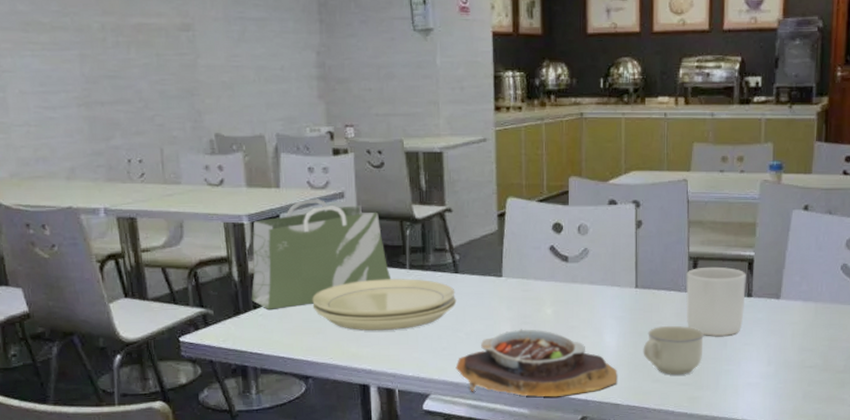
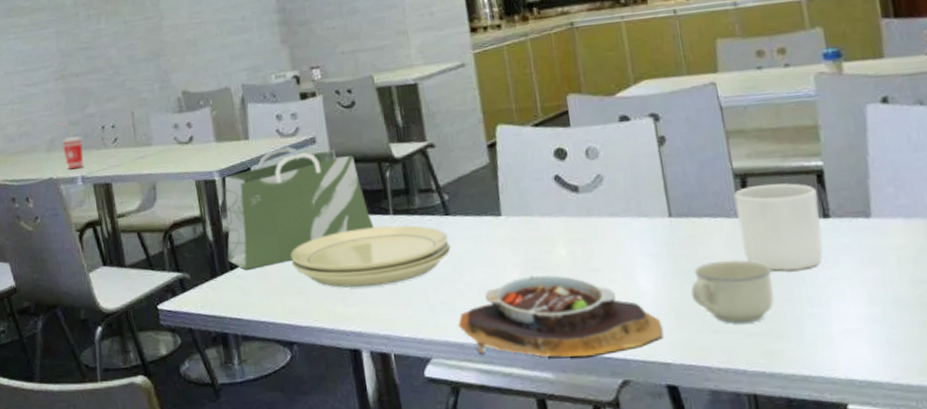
beverage cup: none [76,151,107,200] -> present [55,123,83,170]

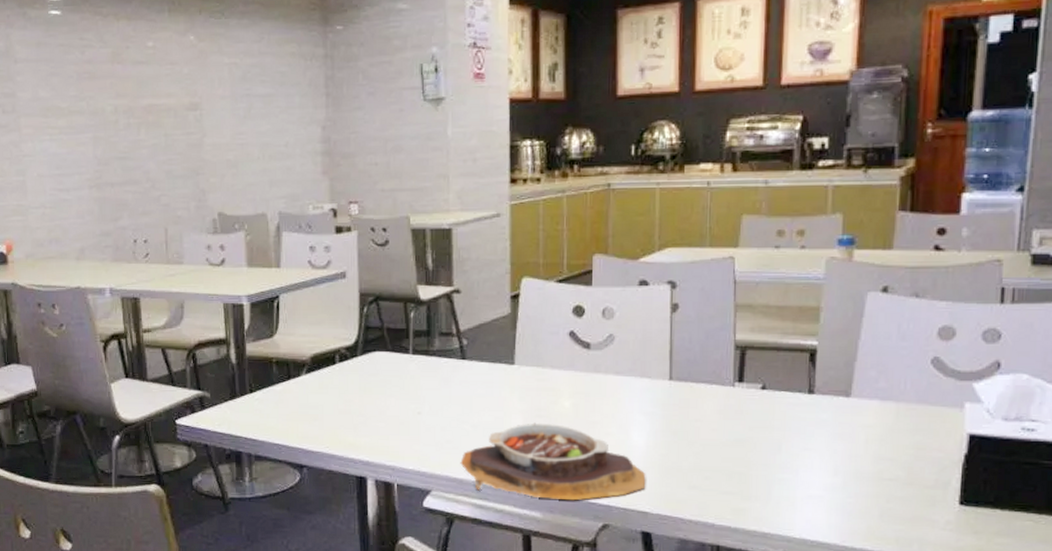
beverage cup: present [55,123,83,170] -> none [86,232,114,280]
grocery bag: present [224,146,375,270] -> none [248,279,393,394]
plate: present [290,225,451,288] -> none [310,364,463,420]
cup: present [690,260,774,323] -> none [677,424,753,481]
mug: present [733,183,823,271] -> none [731,357,807,438]

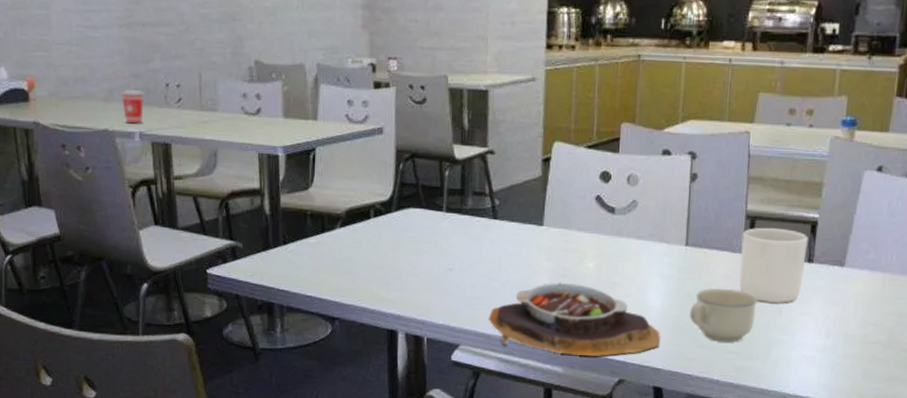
beverage cup: none [86,232,114,280] -> present [115,73,145,124]
cup: none [677,424,753,481] -> present [689,288,757,342]
mug: none [731,357,807,438] -> present [739,227,808,303]

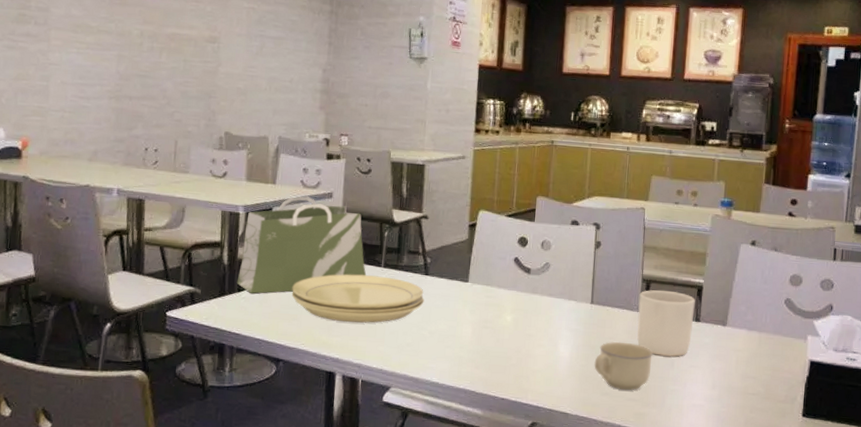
beverage cup: present [115,73,145,124] -> none [101,137,125,181]
grocery bag: none [281,133,427,246] -> present [237,196,367,294]
plate: none [343,221,494,276] -> present [291,274,424,323]
soup bowl: present [488,282,660,357] -> none [417,332,569,401]

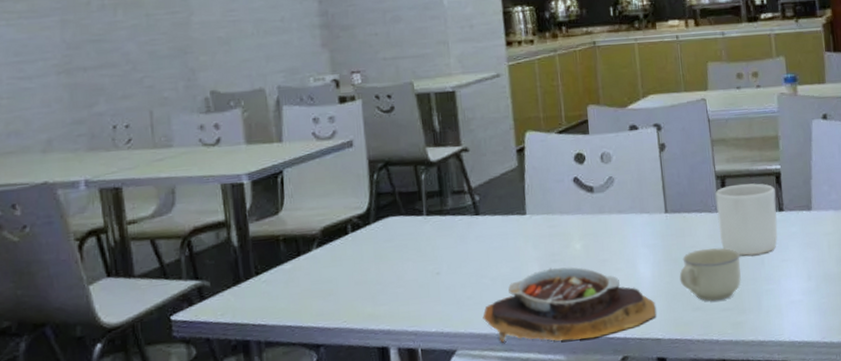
grocery bag: present [237,196,367,294] -> none [252,149,408,275]
plate: present [291,274,424,323] -> none [321,225,480,288]
soup bowl: none [417,332,569,401] -> present [482,267,656,343]

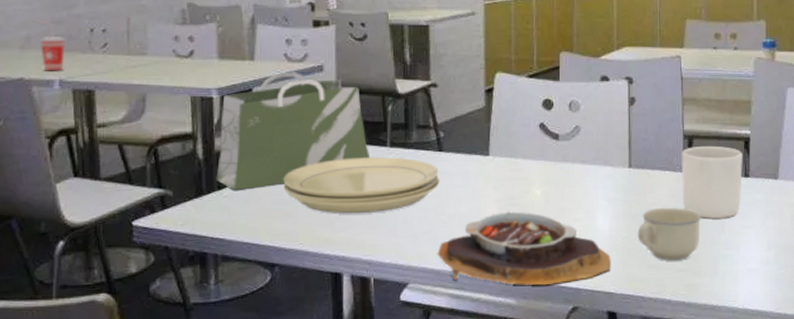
beverage cup: none [54,121,89,173] -> present [34,19,66,71]
grocery bag: none [252,149,408,275] -> present [216,72,371,190]
plate: none [321,225,480,288] -> present [283,157,440,214]

